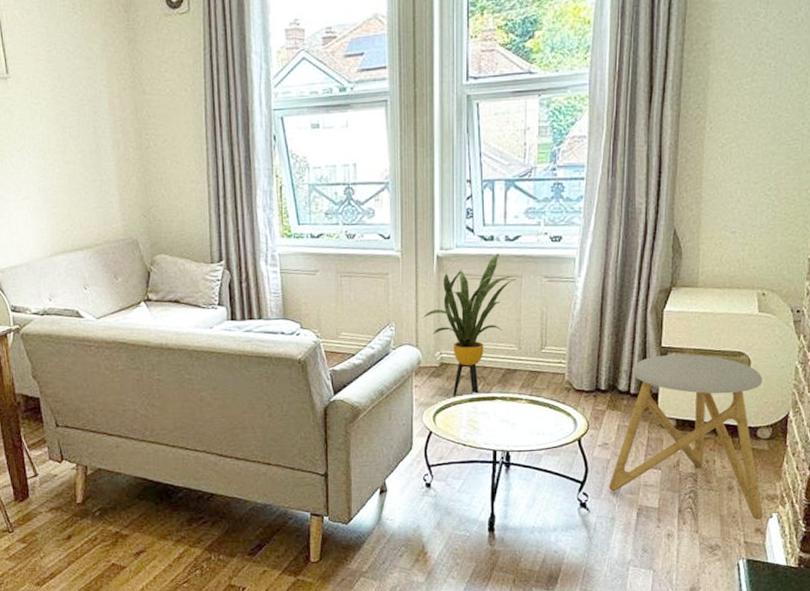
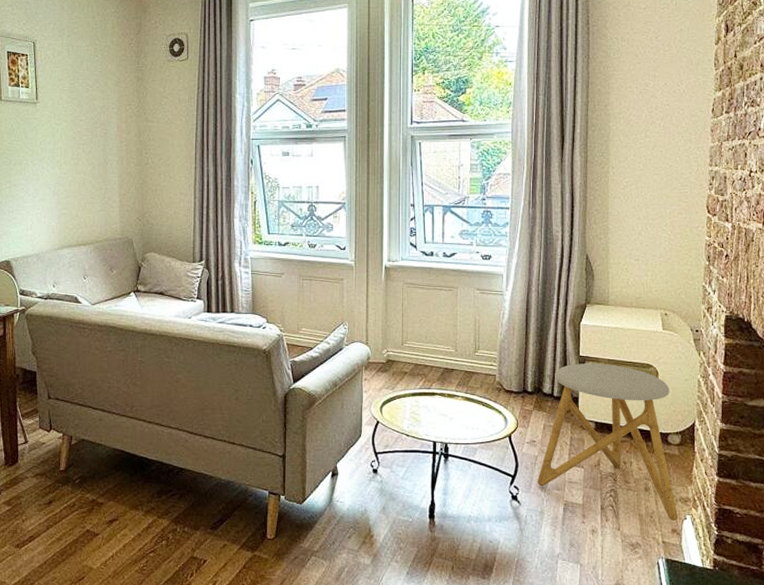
house plant: present [422,253,515,396] -> none [372,267,452,390]

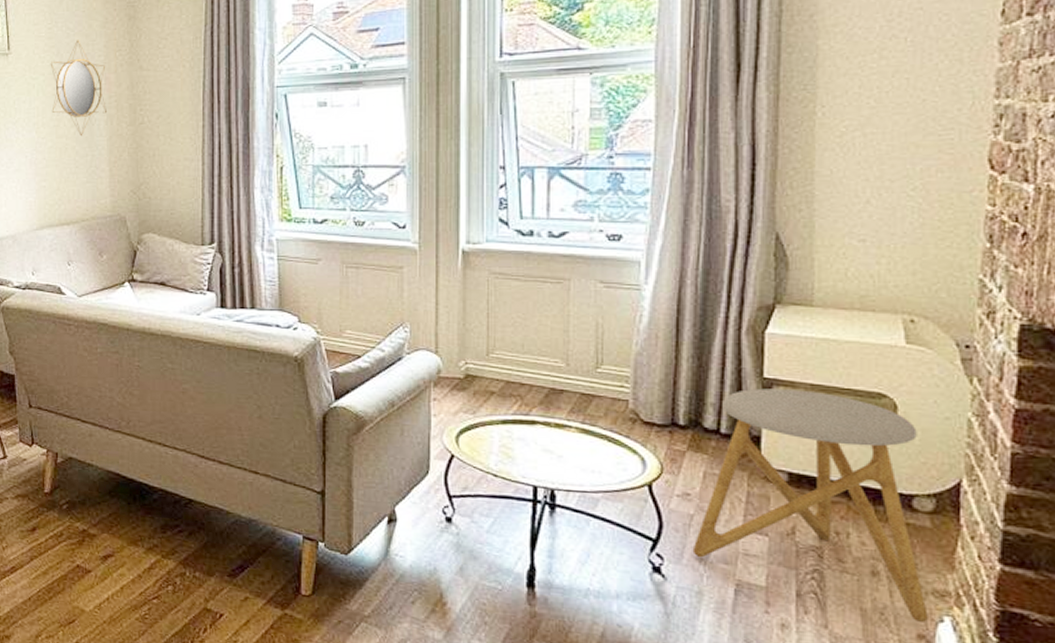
home mirror: none [72,94,119,173] -> present [50,40,108,137]

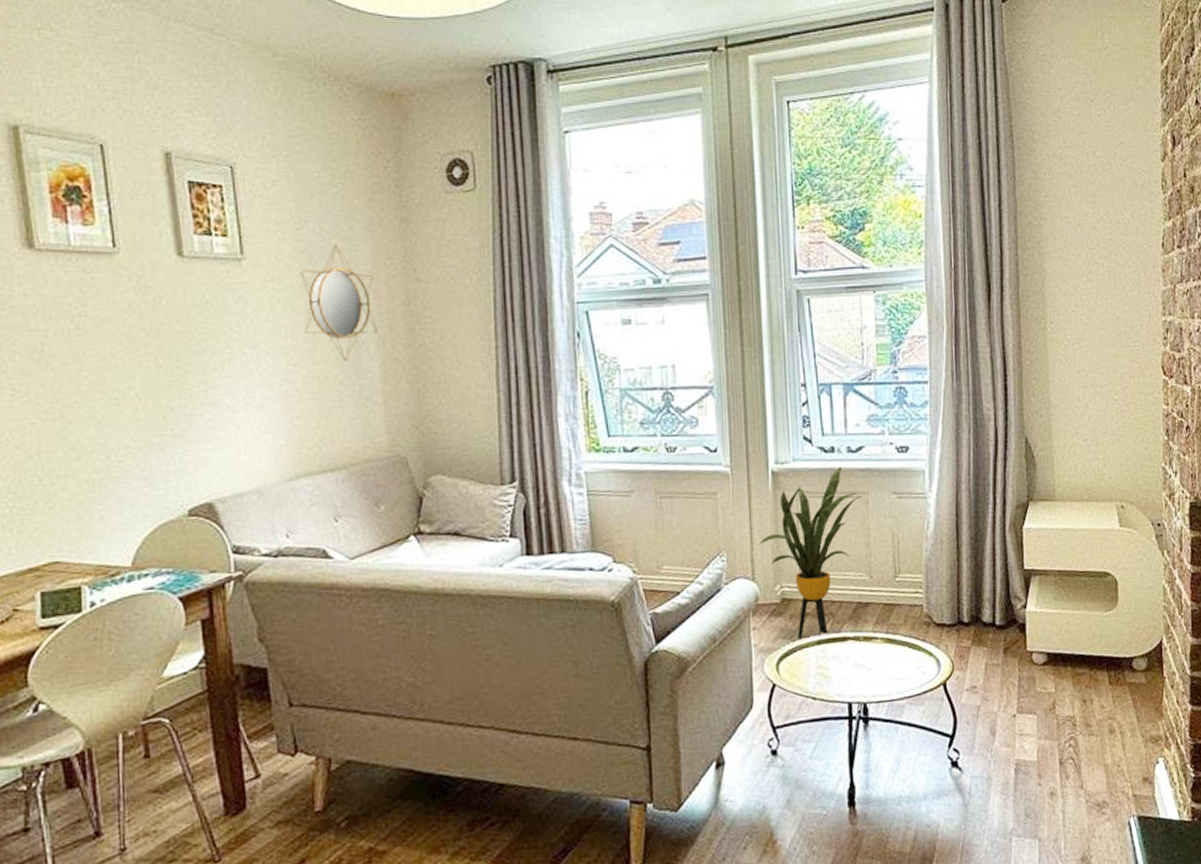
house plant: none [444,251,562,415] -> present [758,466,861,639]
stool: present [692,388,928,622] -> none [981,576,1149,767]

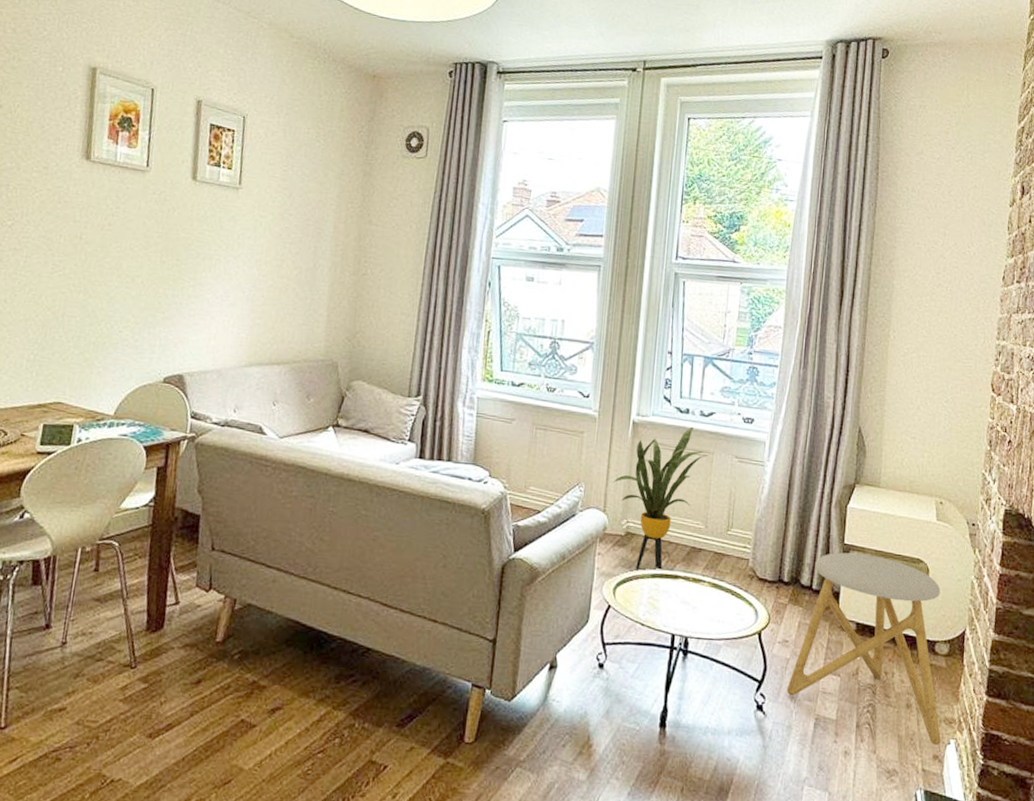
home mirror: present [300,244,379,362] -> none [276,186,337,279]
stool: none [981,576,1149,767] -> present [786,552,941,745]

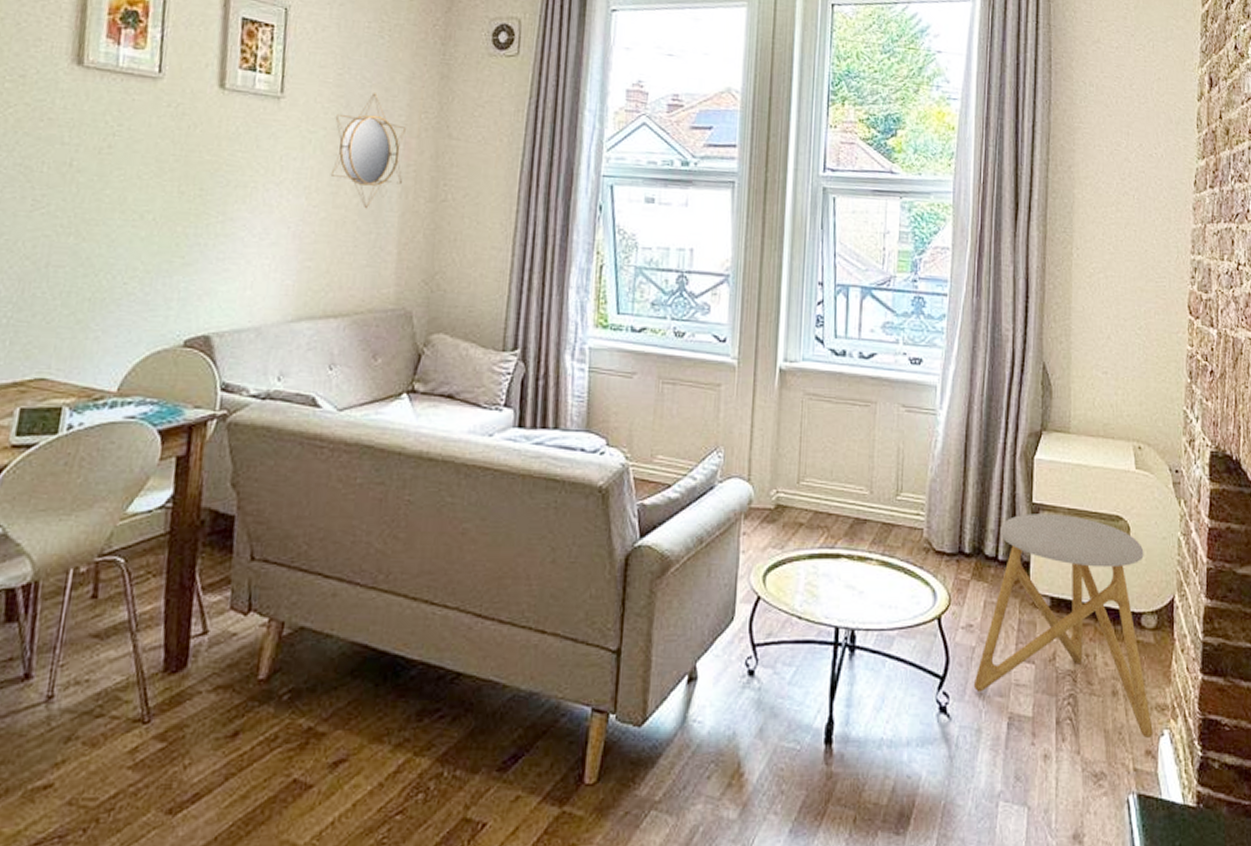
home mirror: none [276,186,337,279] -> present [330,93,407,209]
house plant: present [613,426,707,570] -> none [758,371,869,550]

